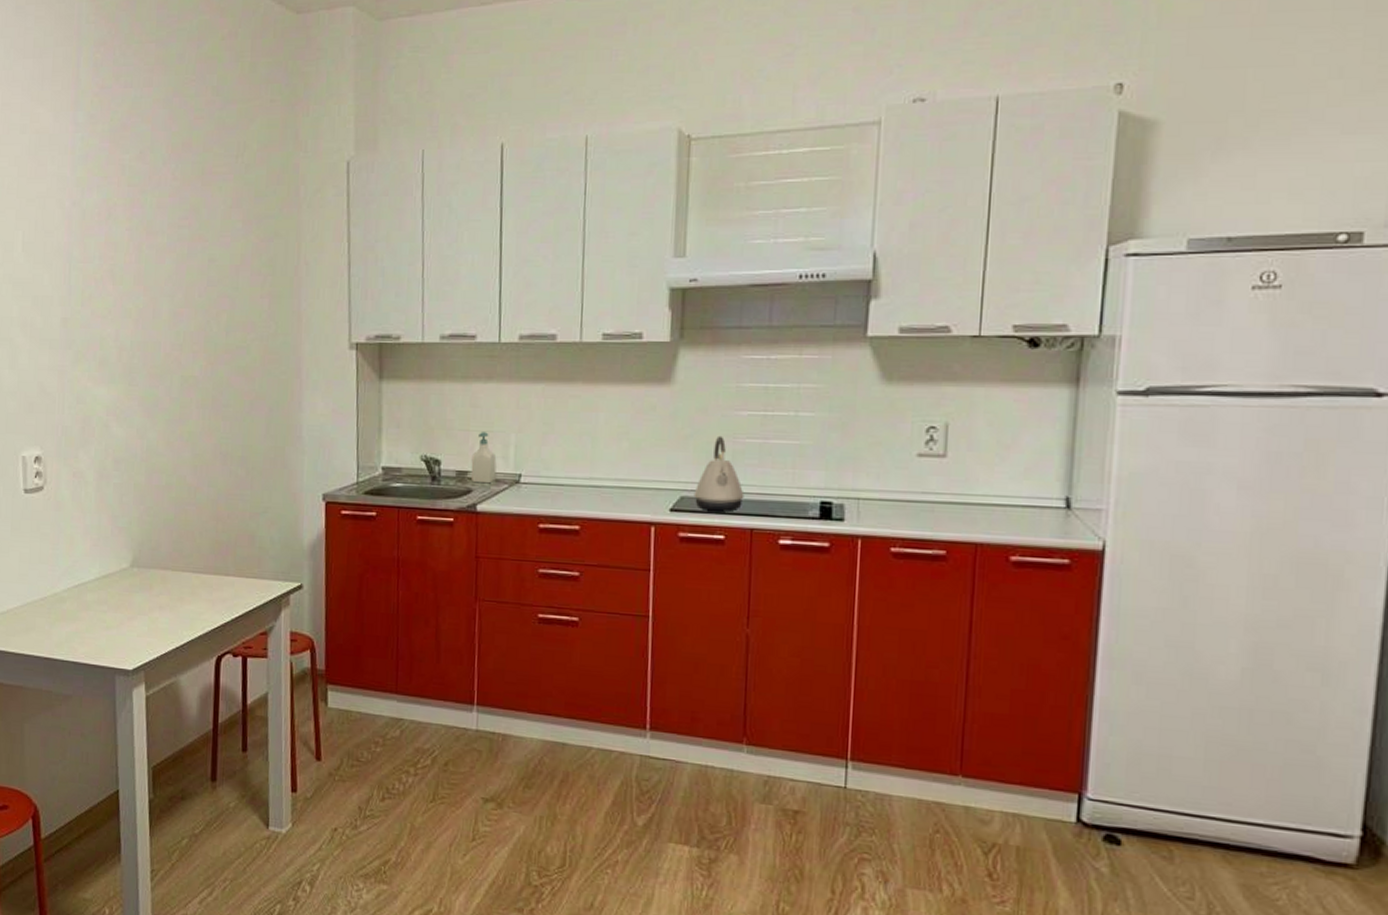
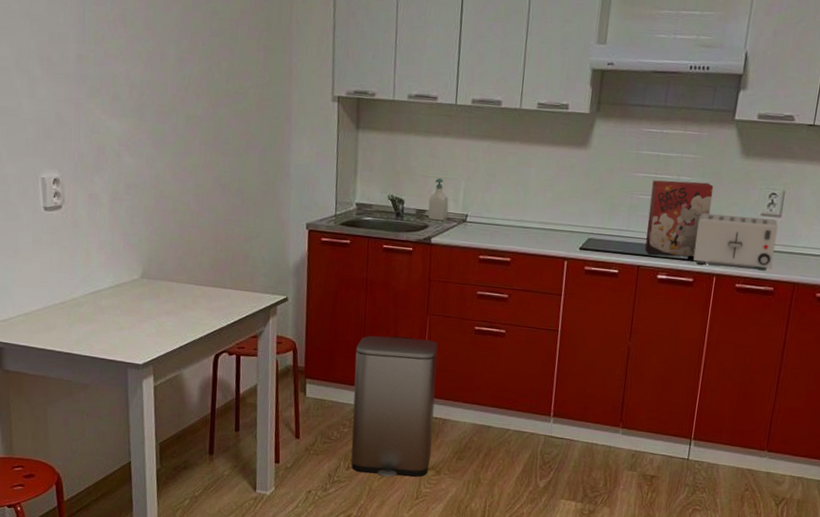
pedal bin: none [386,628,492,812] -> present [351,335,438,478]
kettle: present [693,435,745,512] -> none [598,191,636,252]
cereal box: none [759,418,847,515] -> present [645,180,714,257]
toaster: none [827,457,944,529] -> present [693,213,778,271]

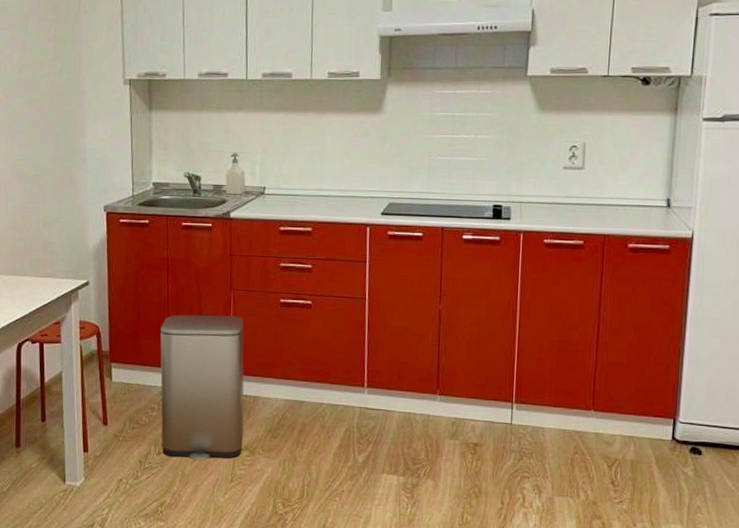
cereal box: present [645,180,714,257] -> none [448,139,513,216]
toaster: present [693,213,778,271] -> none [498,170,582,225]

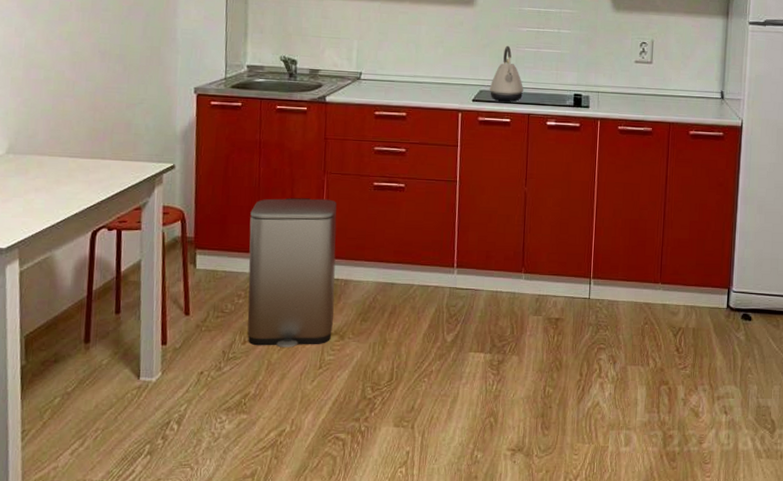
soap bottle: present [225,153,246,195] -> none [321,38,342,80]
kettle: none [399,154,437,214] -> present [489,45,524,102]

